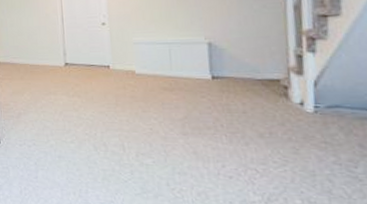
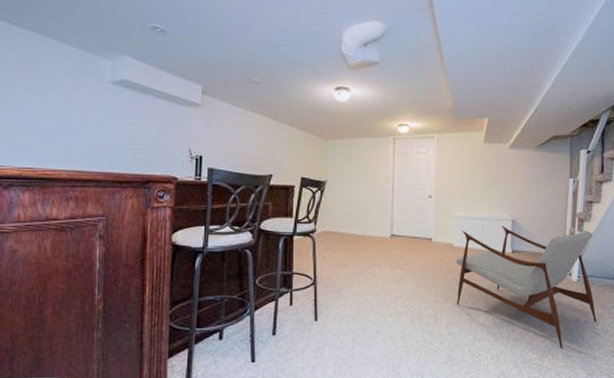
armchair: none [140,49,353,193] -> present [455,225,597,349]

